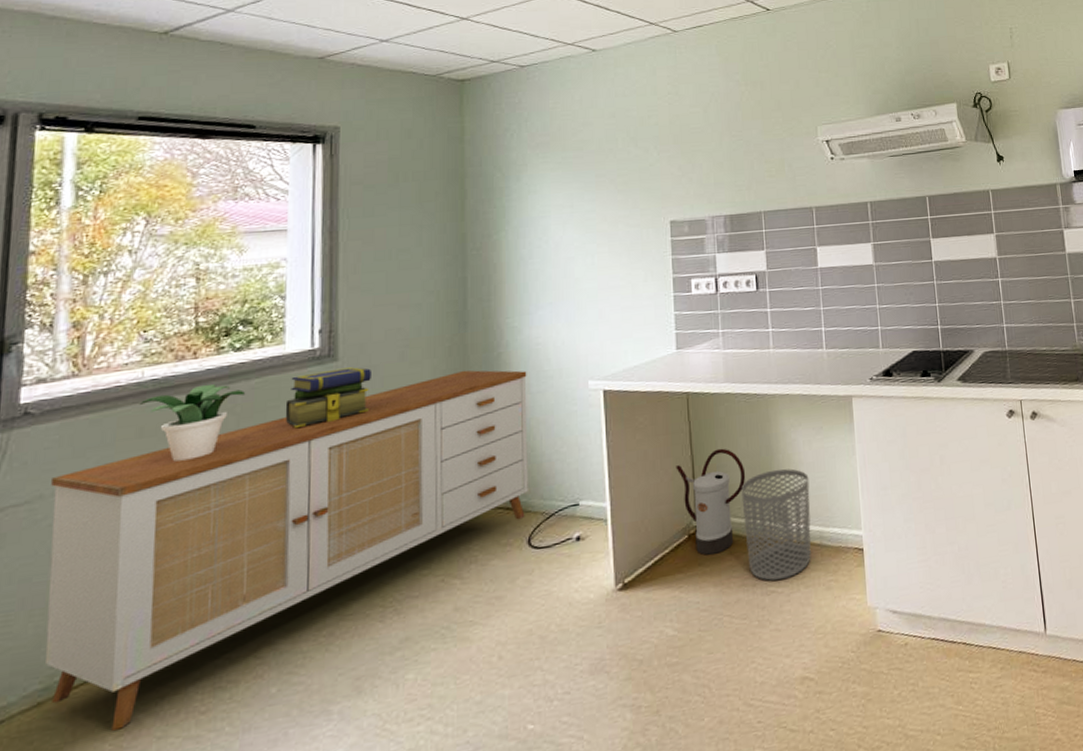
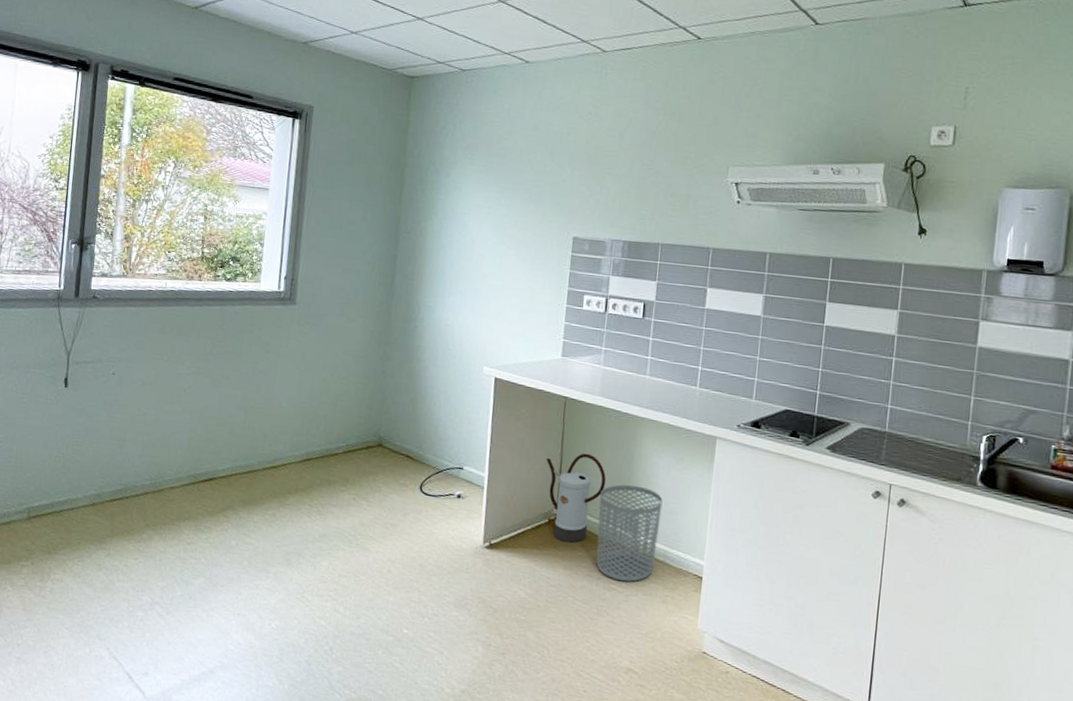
sideboard: present [44,370,528,731] -> none [98,334,435,538]
potted plant: present [139,384,246,462] -> none [162,302,231,358]
stack of books: present [285,367,371,429] -> none [256,310,319,353]

